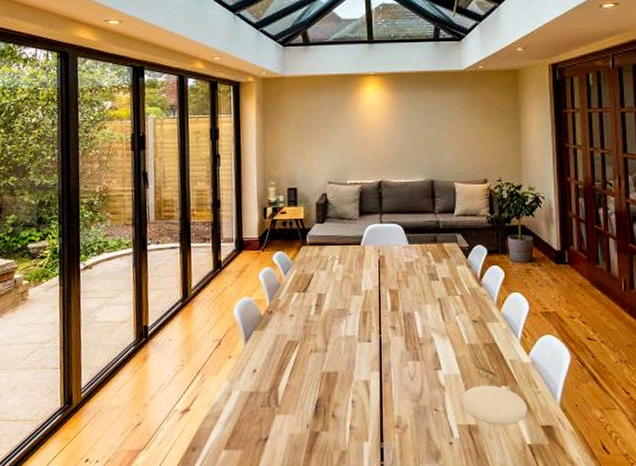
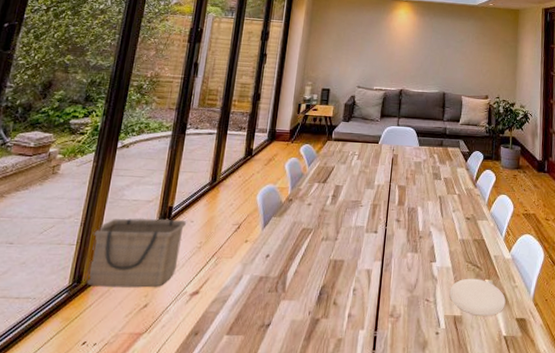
basket: none [73,339,164,407] -> present [86,218,186,287]

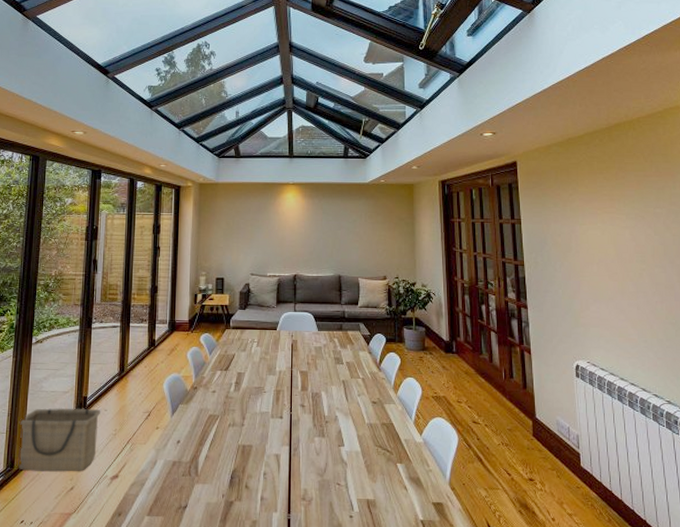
plate: present [449,278,506,317] -> none [361,462,420,501]

